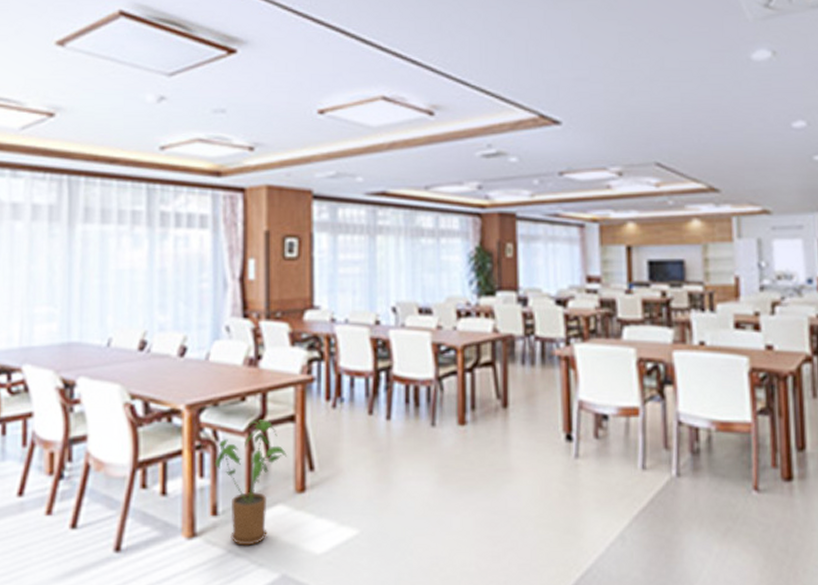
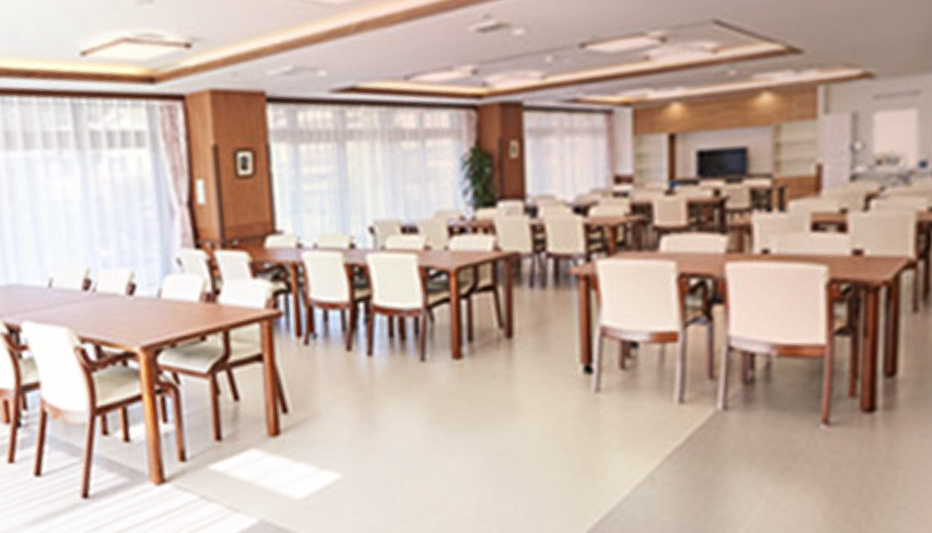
house plant: present [214,420,288,546] -> none [177,360,257,491]

